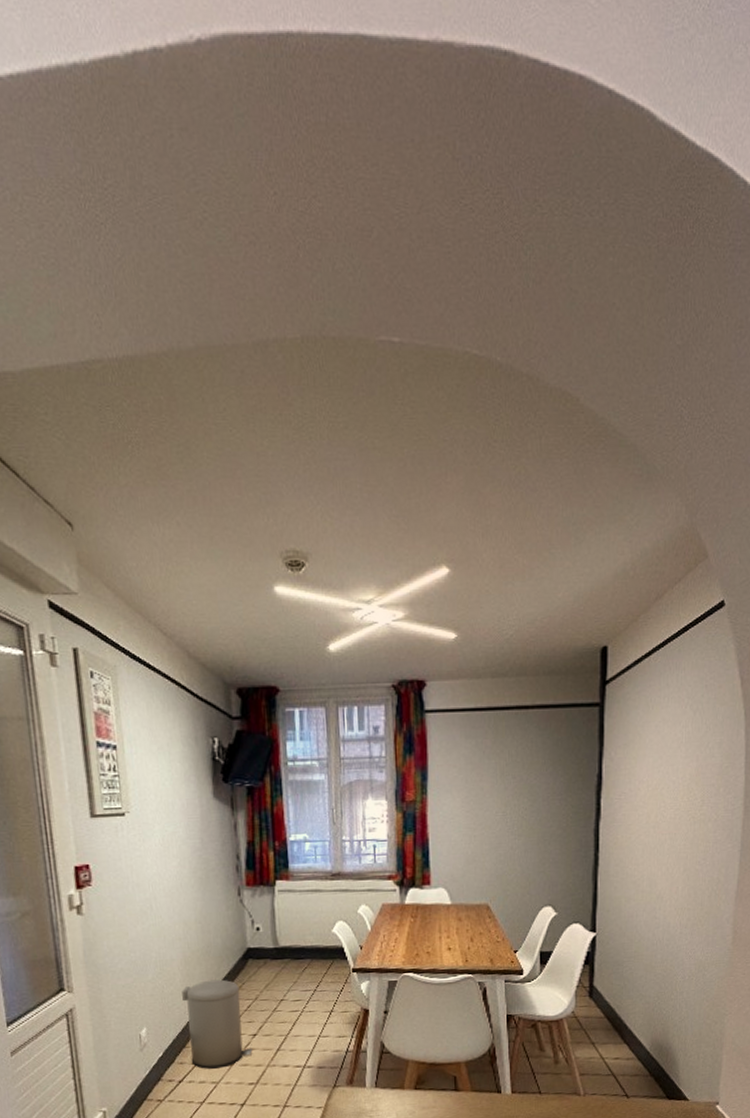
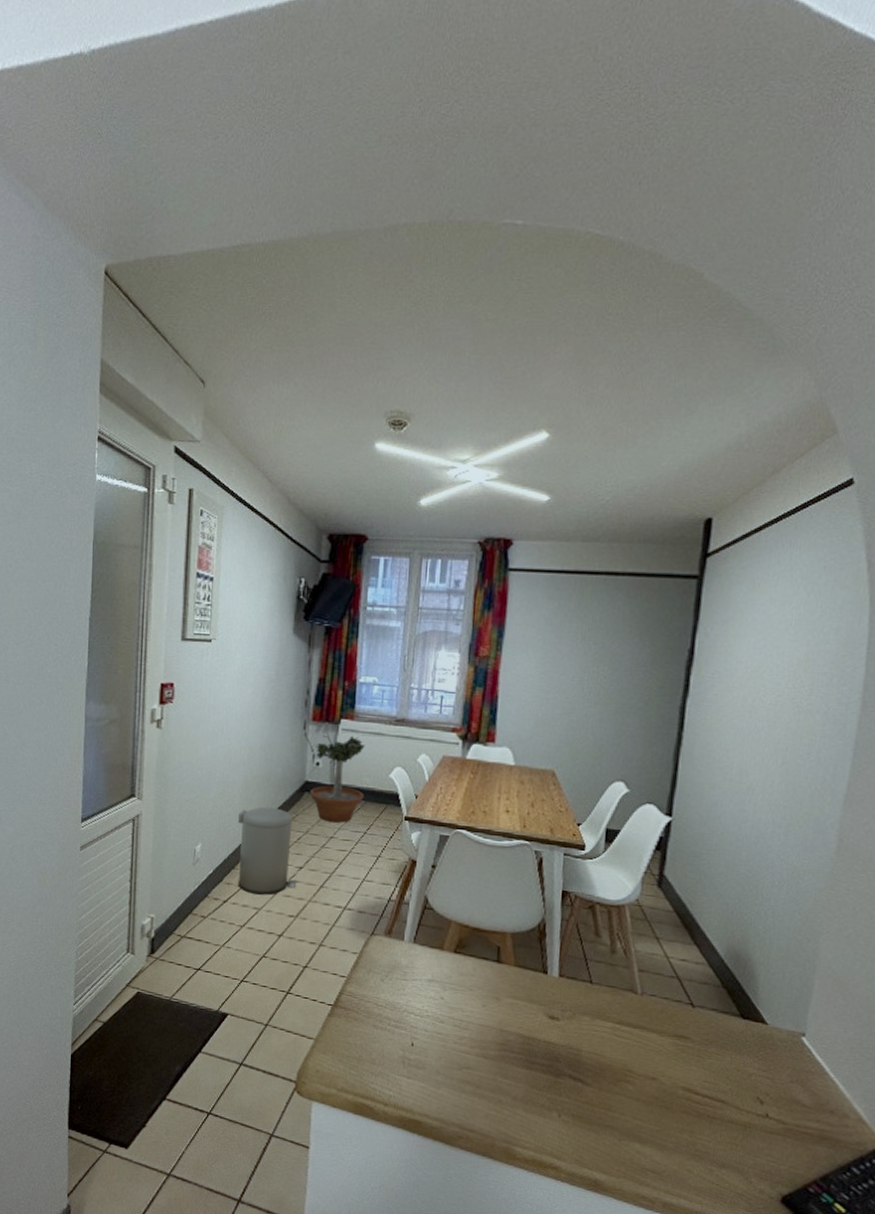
potted tree: none [252,893,310,985] -> present [310,729,365,823]

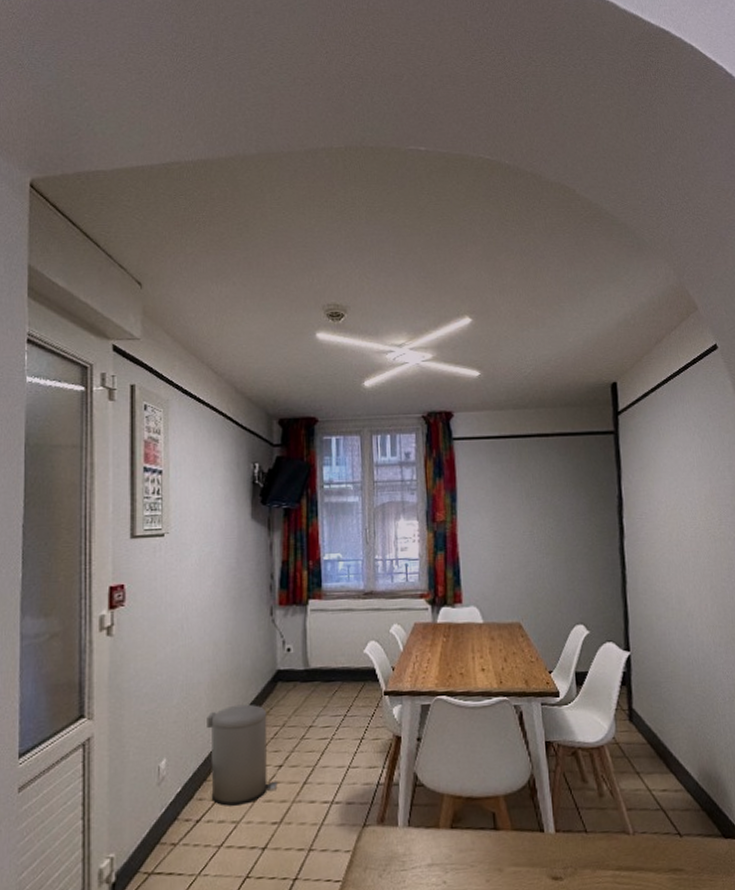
potted tree: present [310,729,365,823] -> none [283,612,341,710]

